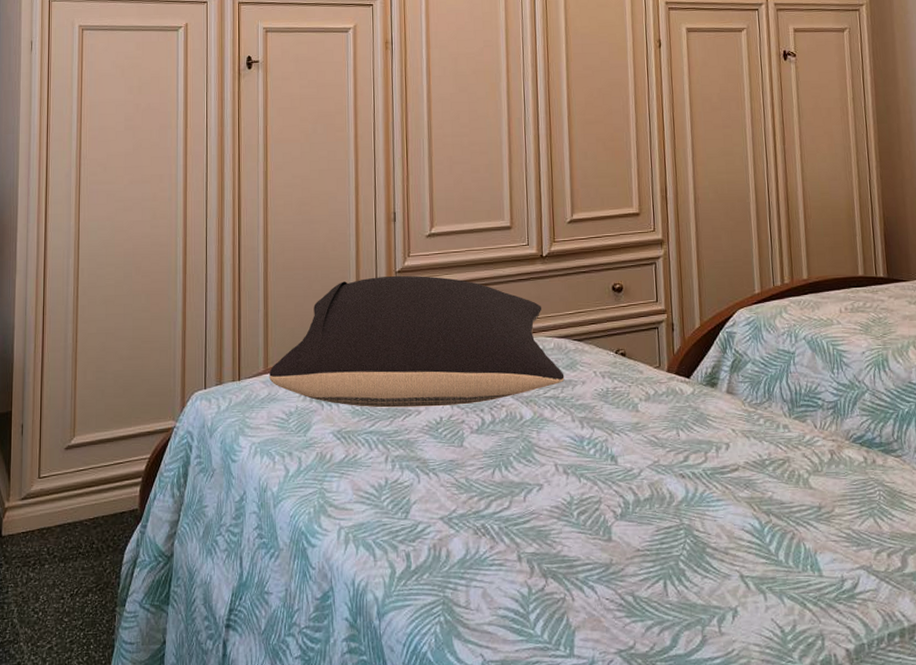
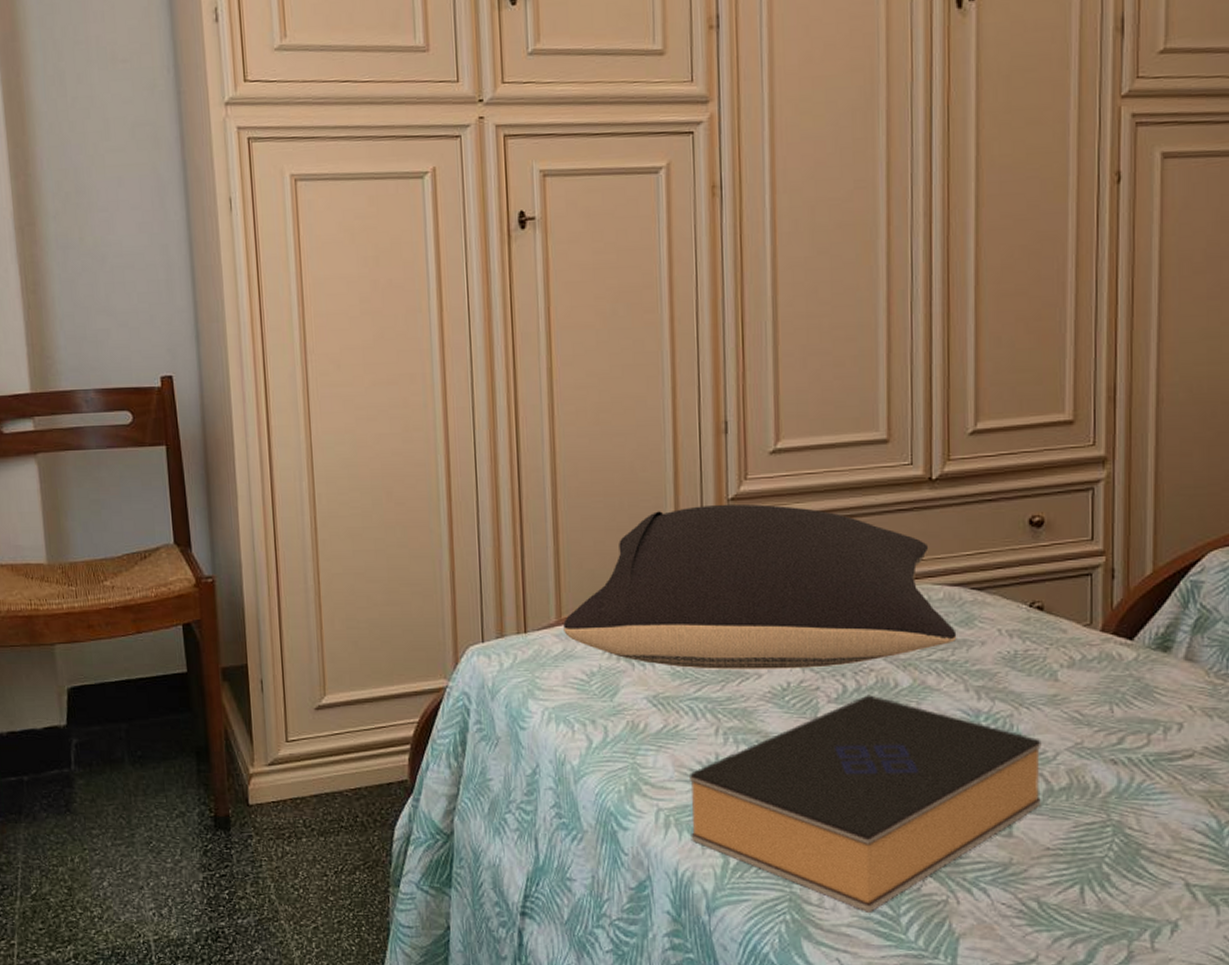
book: none [364,426,631,611] -> present [688,695,1042,913]

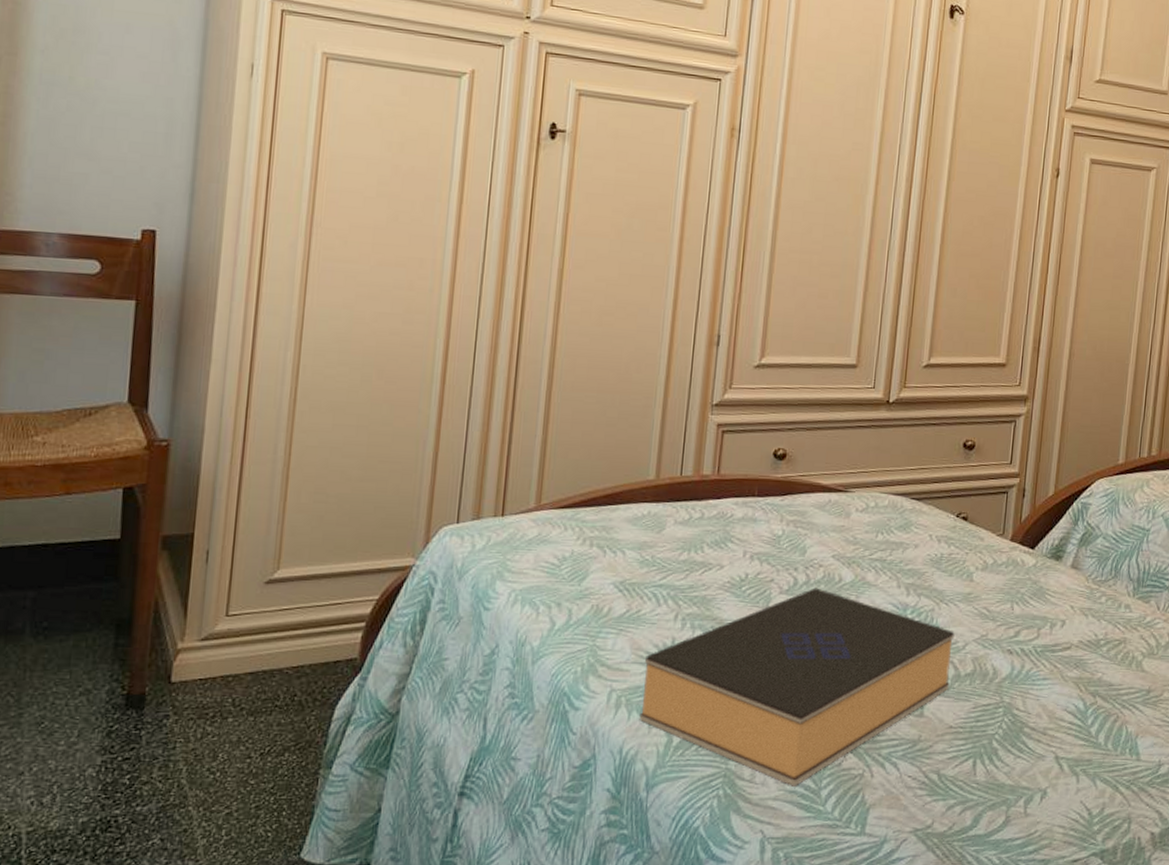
pillow: present [563,503,957,670] -> none [541,408,896,562]

